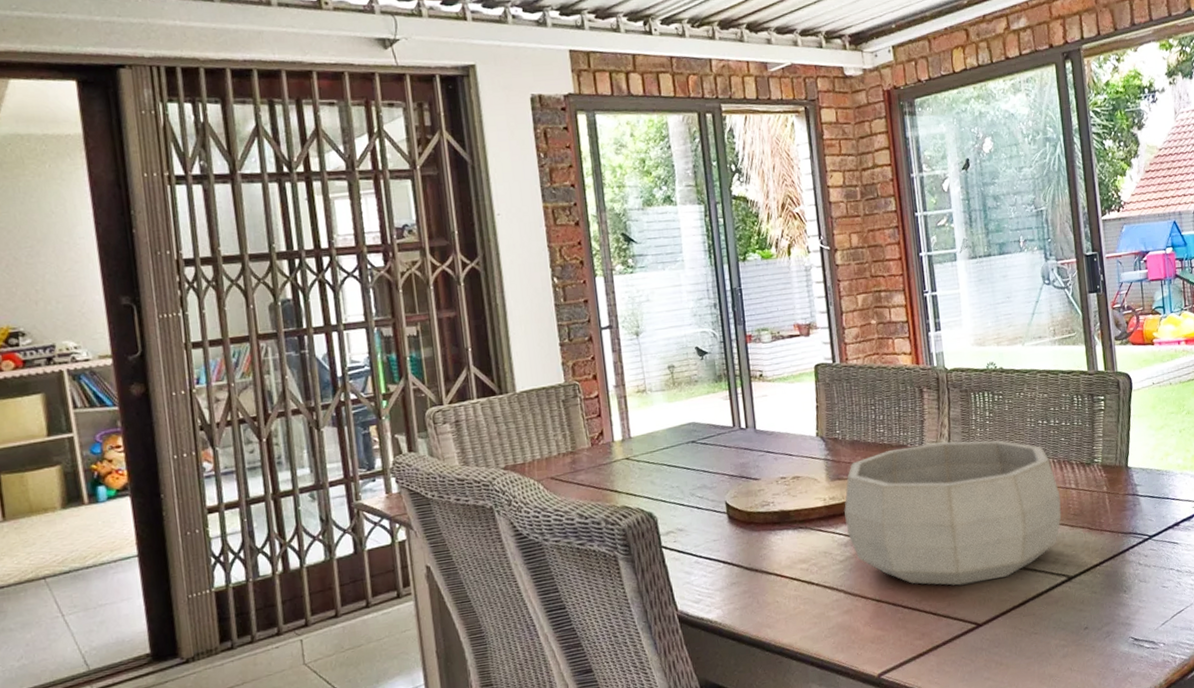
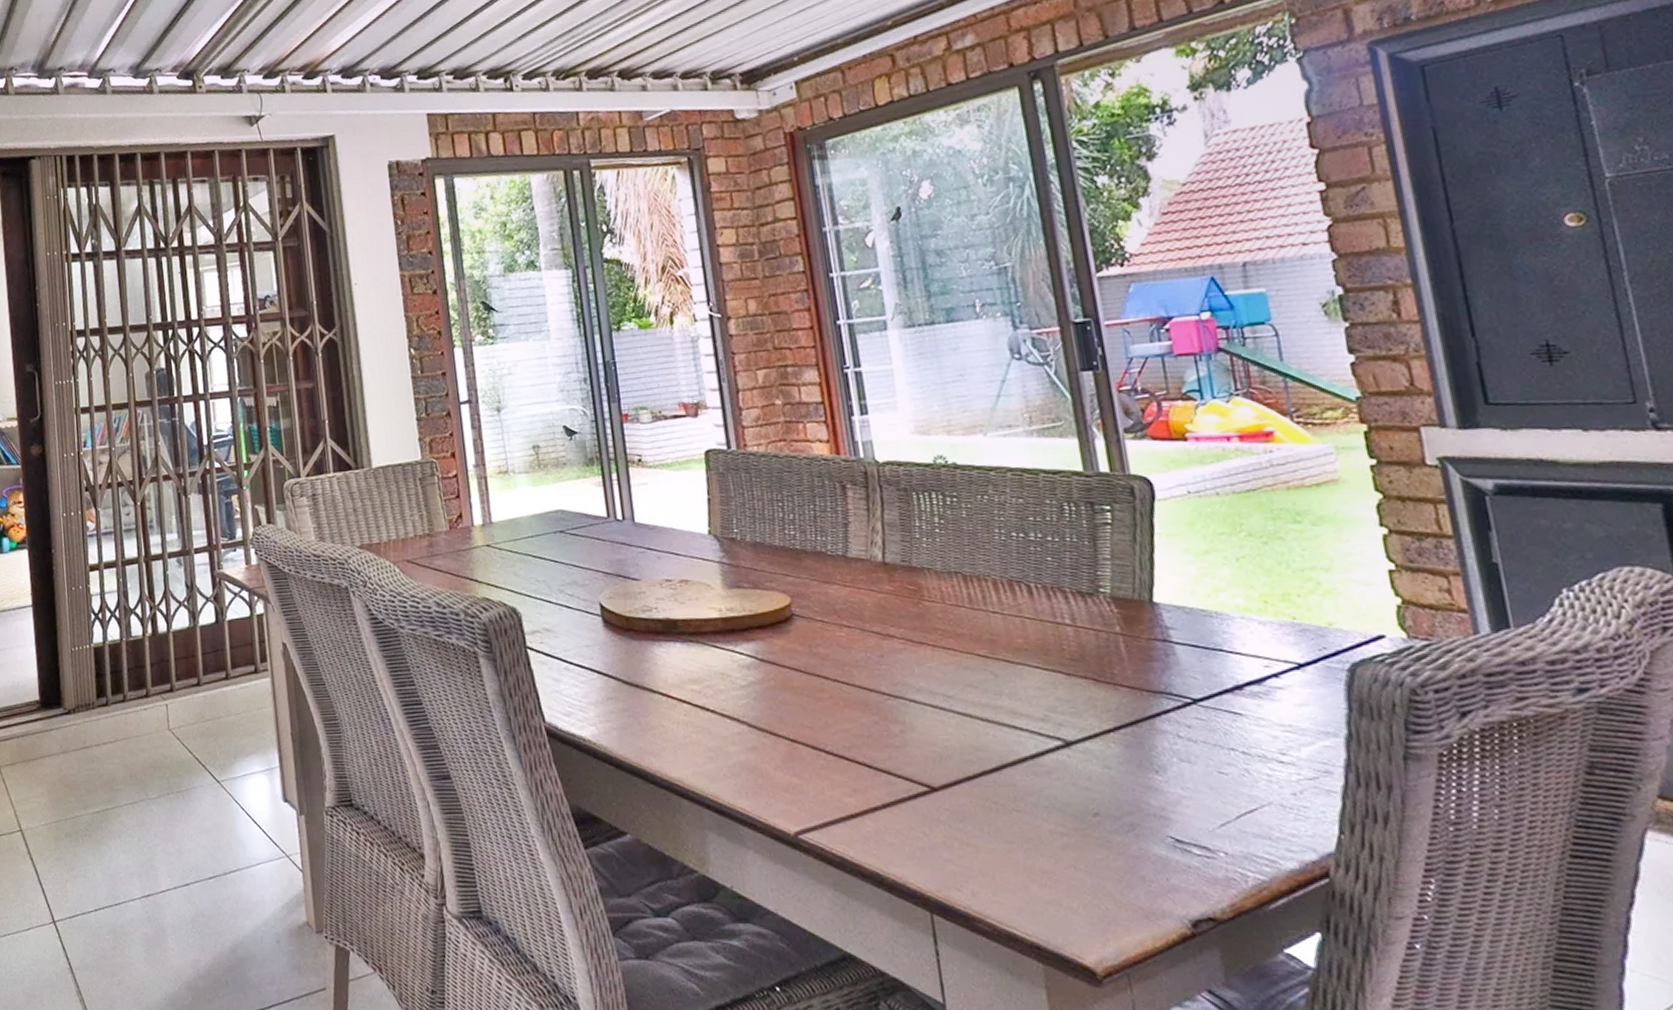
decorative bowl: present [843,440,1062,586] -> none [744,551,1052,734]

